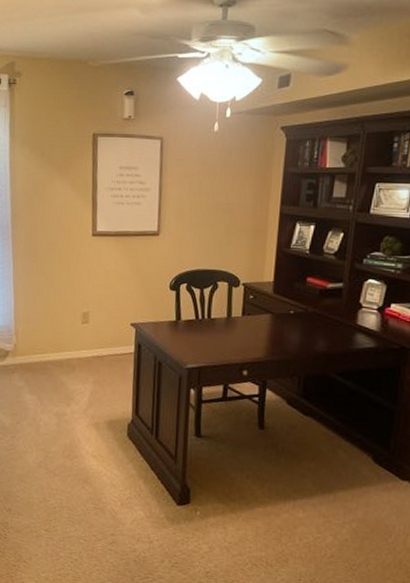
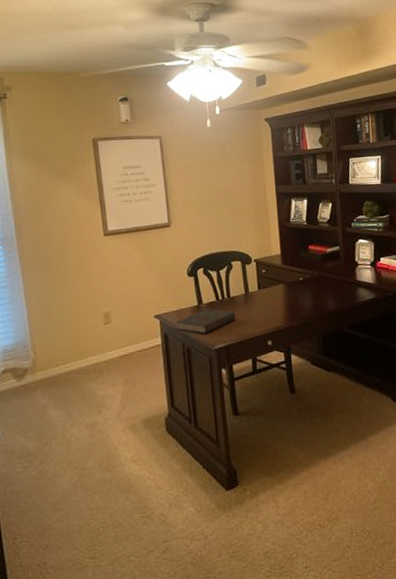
book: none [151,326,214,350] -> present [177,308,236,334]

